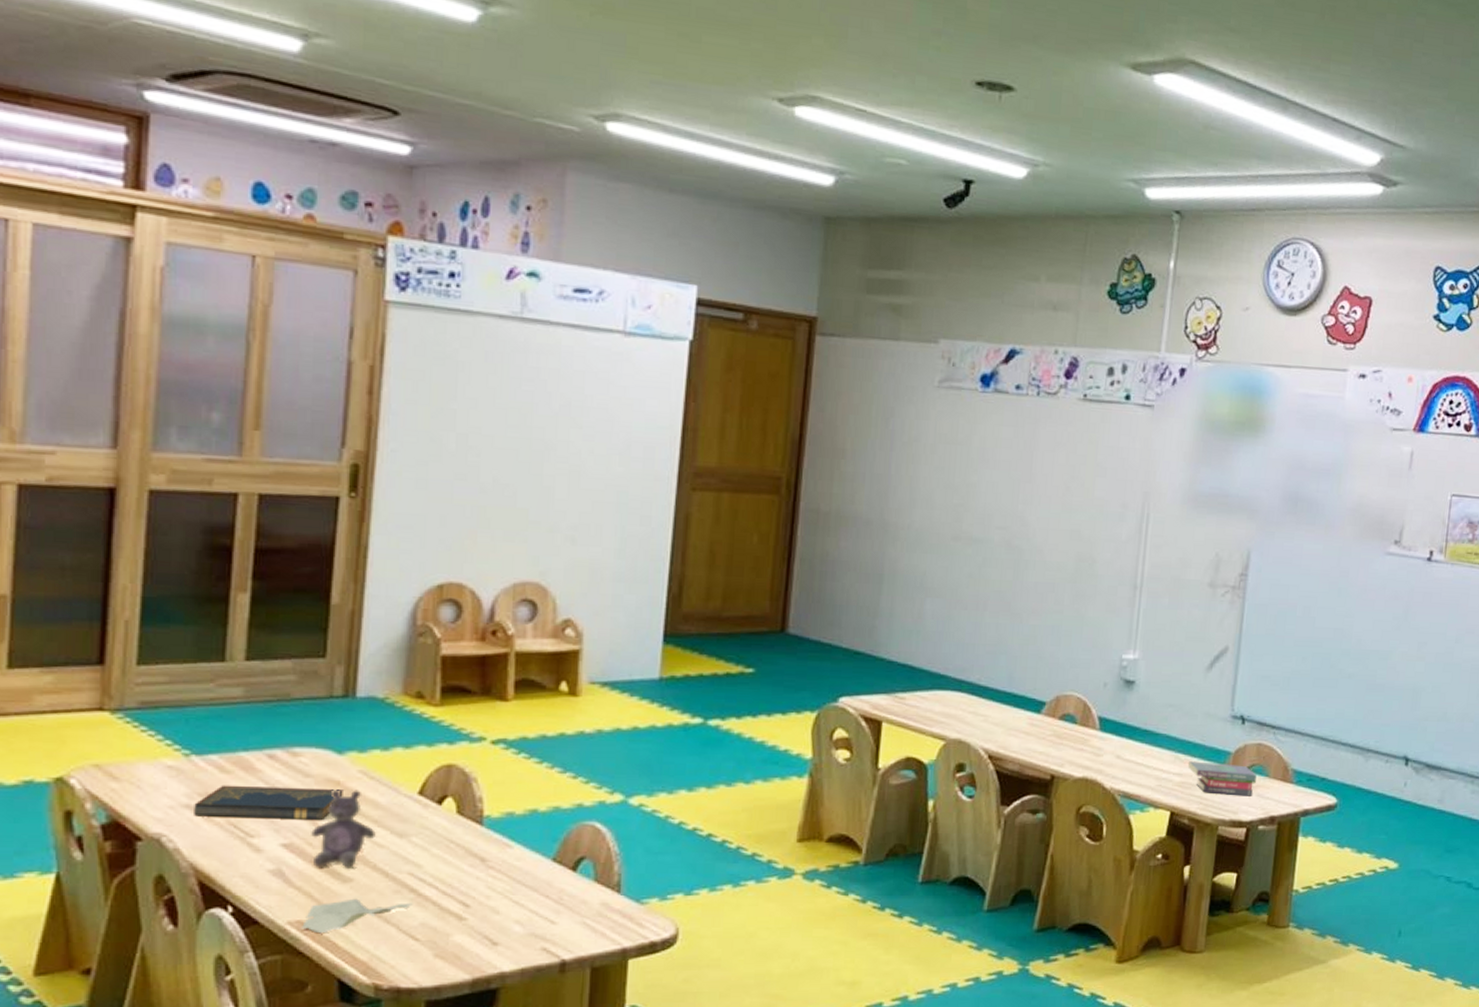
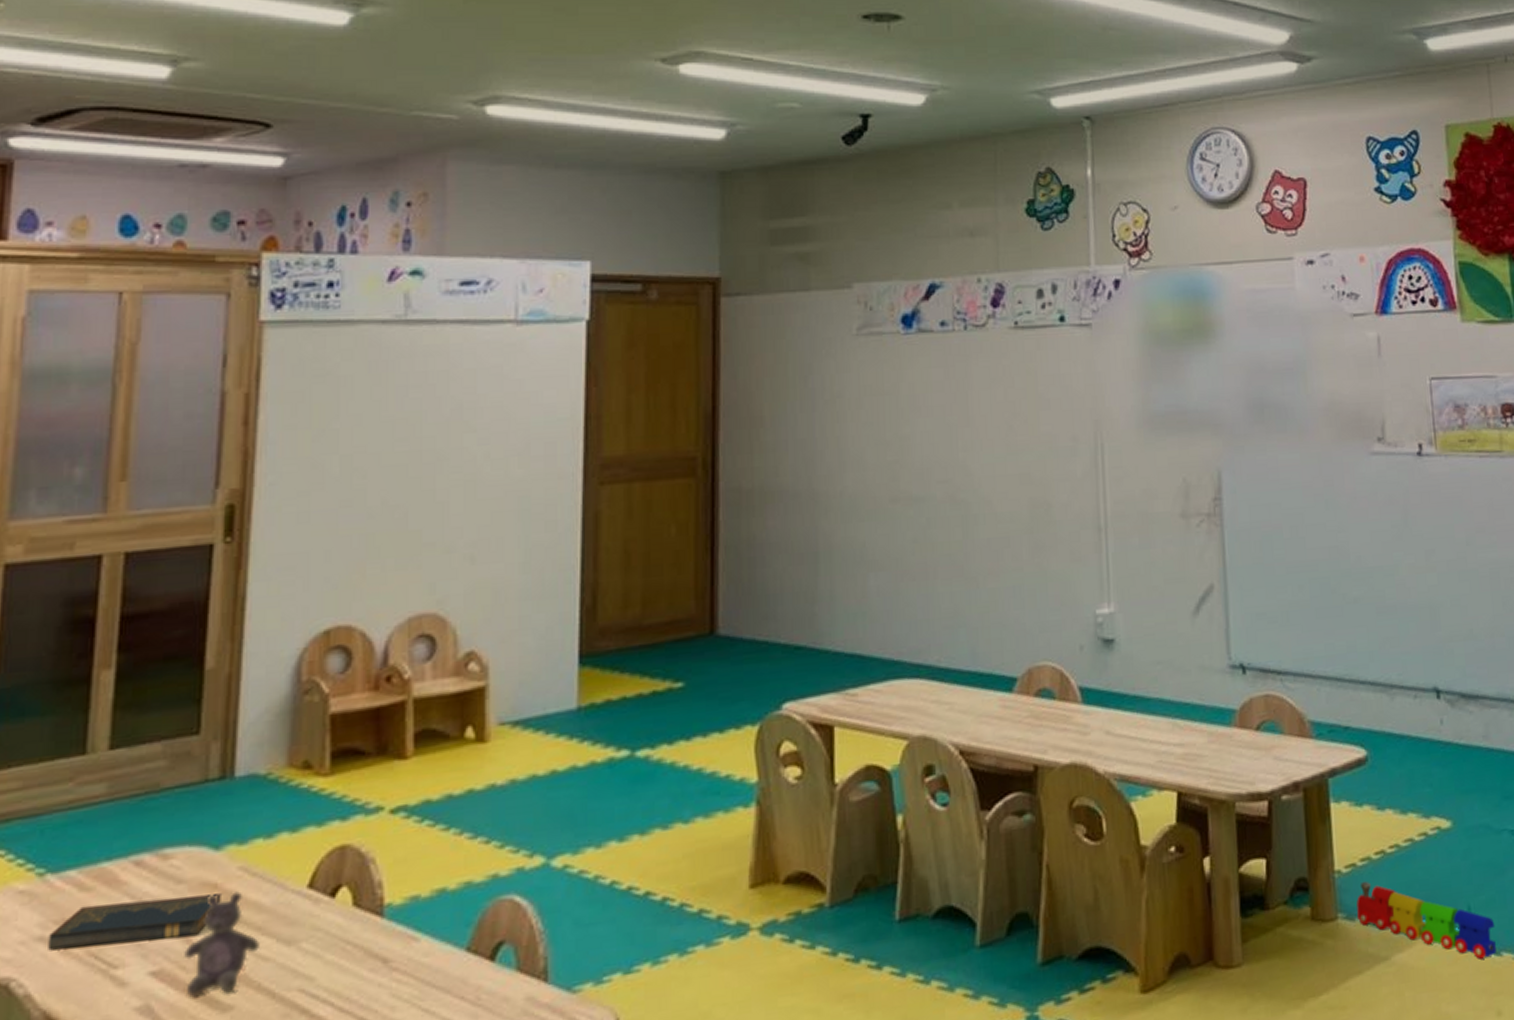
books: present [1188,761,1257,797] -> none [1189,724,1270,764]
toy train: none [1306,901,1419,972] -> present [1356,881,1496,959]

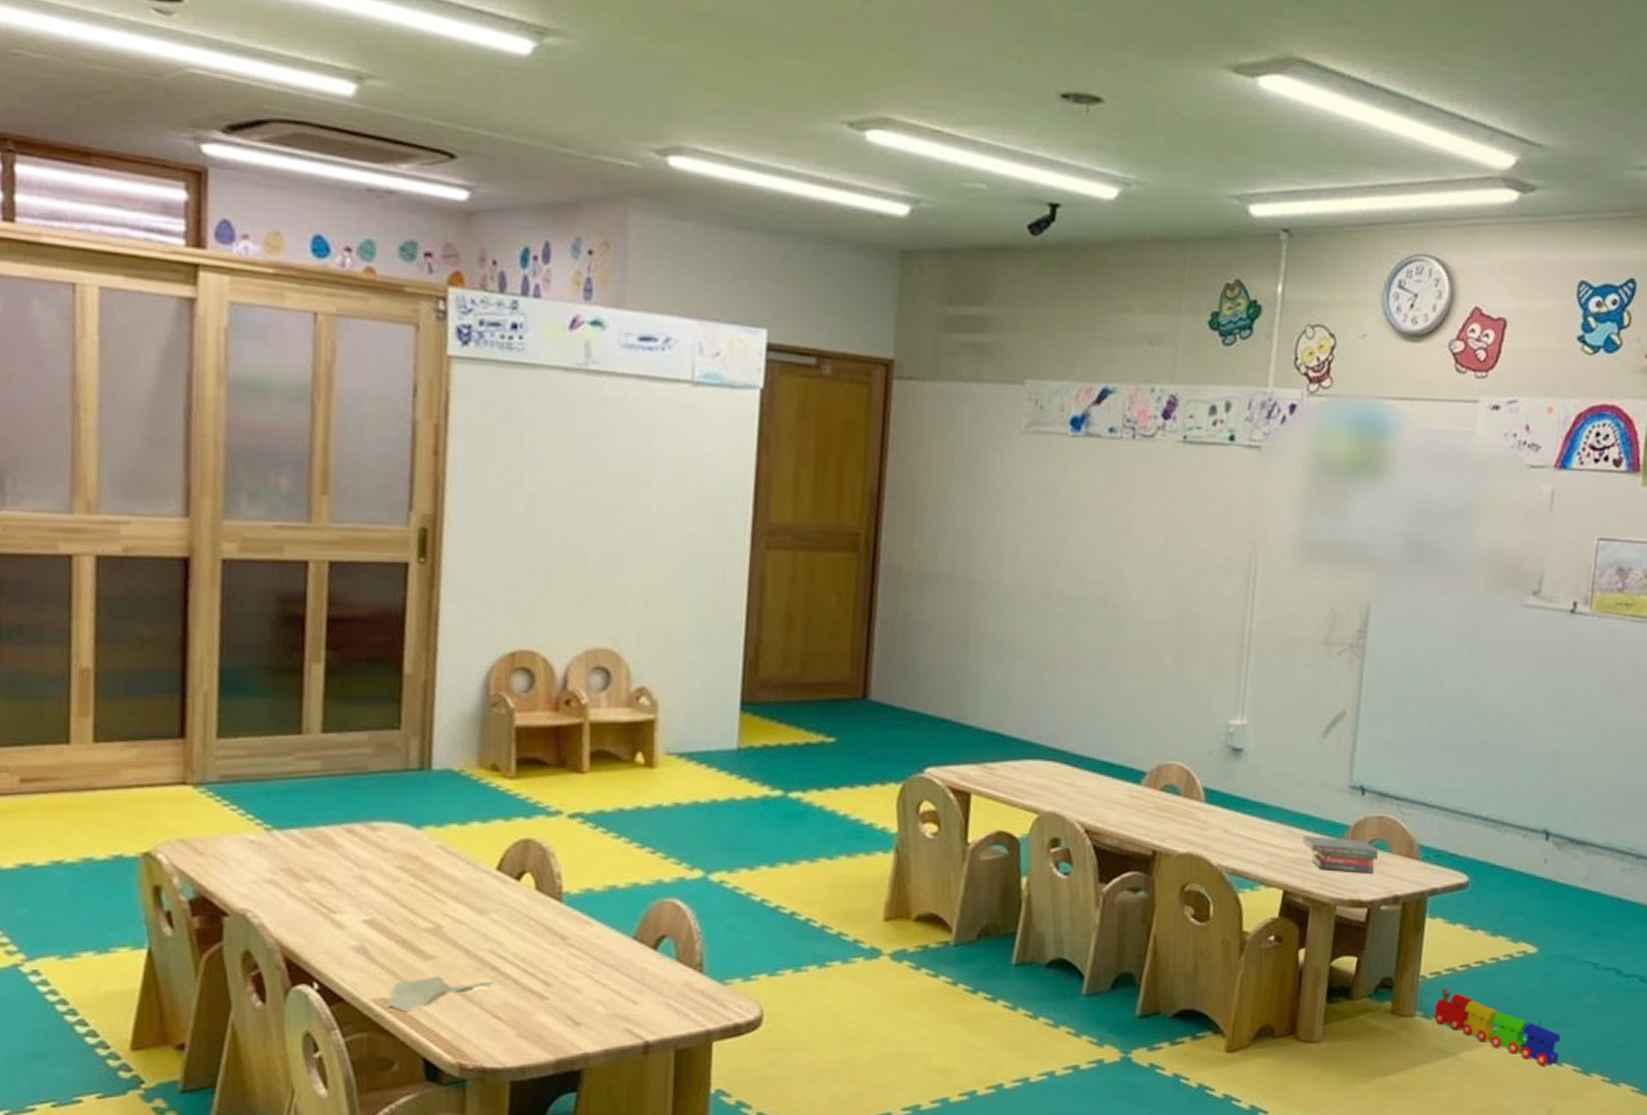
hardcover book: present [48,893,223,951] -> none [277,860,424,897]
stuffed animal: present [184,891,261,996] -> none [392,865,457,946]
books: none [1189,724,1270,764] -> present [1303,836,1378,874]

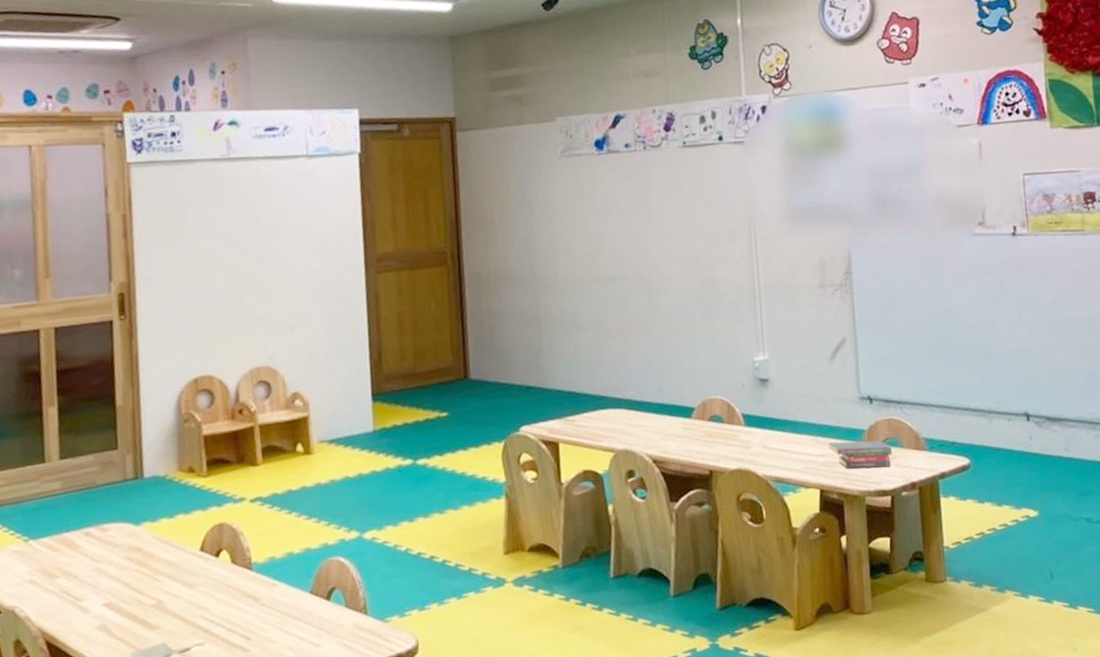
toy train: present [1434,988,1562,1066] -> none [961,554,1073,611]

